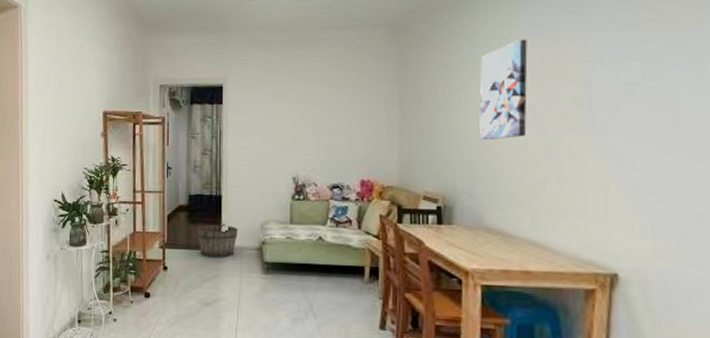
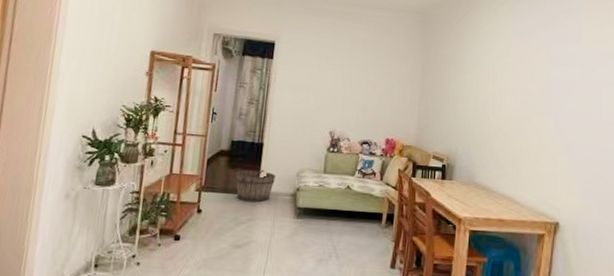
wall art: present [479,39,528,141] -> none [477,40,514,115]

